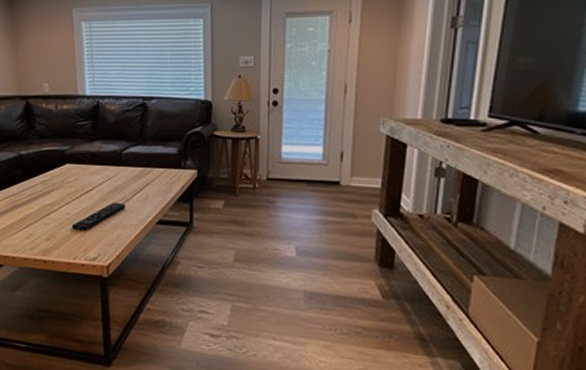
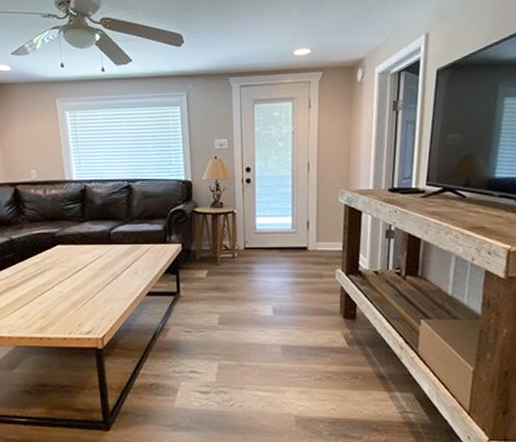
remote control: present [71,202,125,232] -> none [65,278,116,308]

